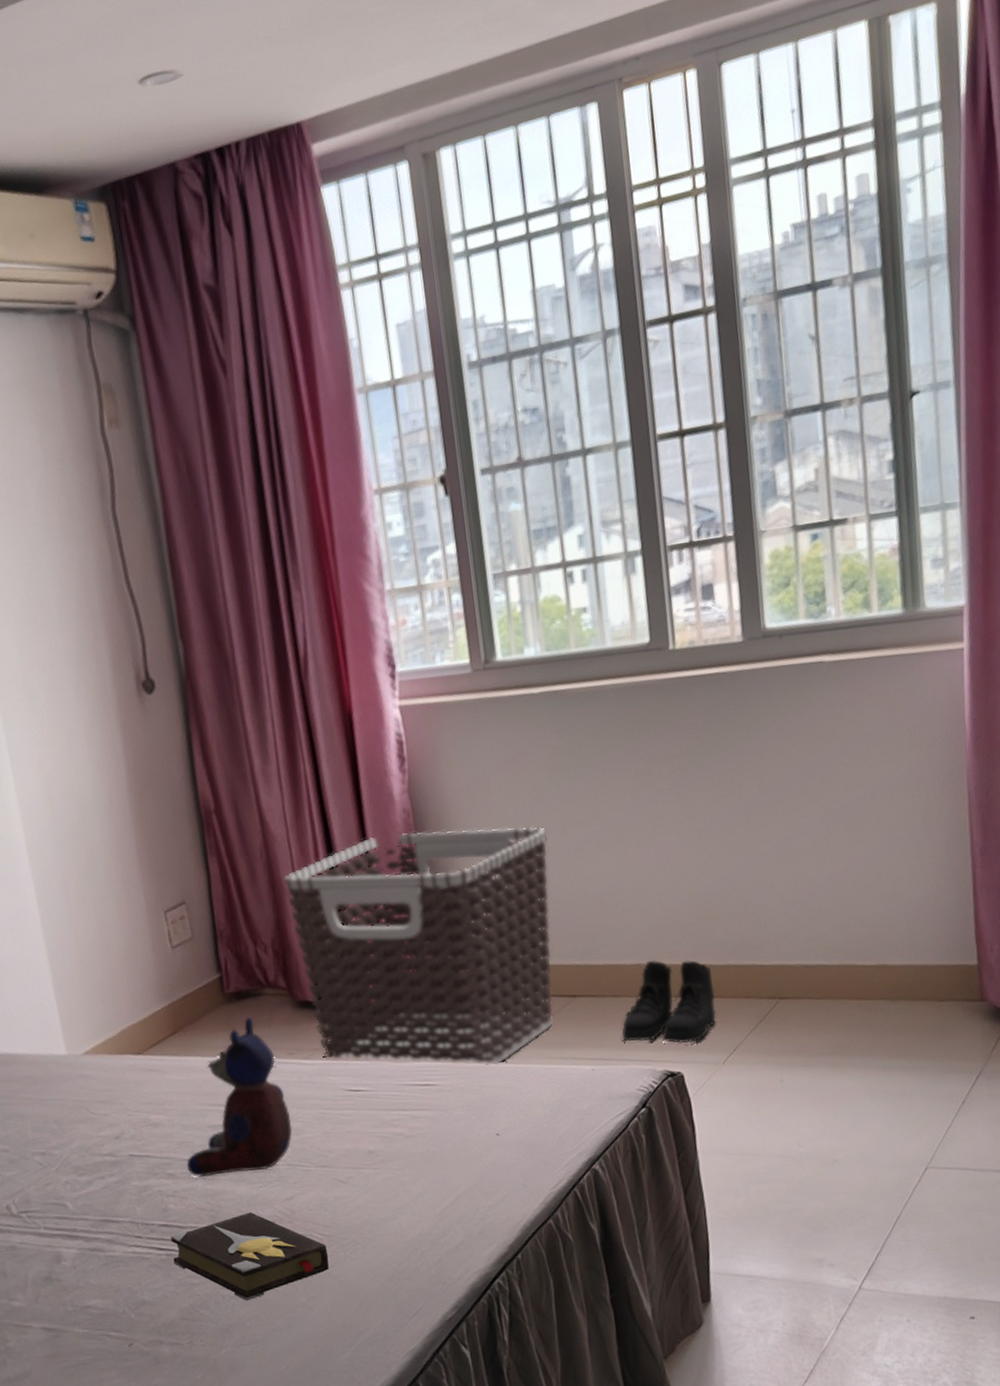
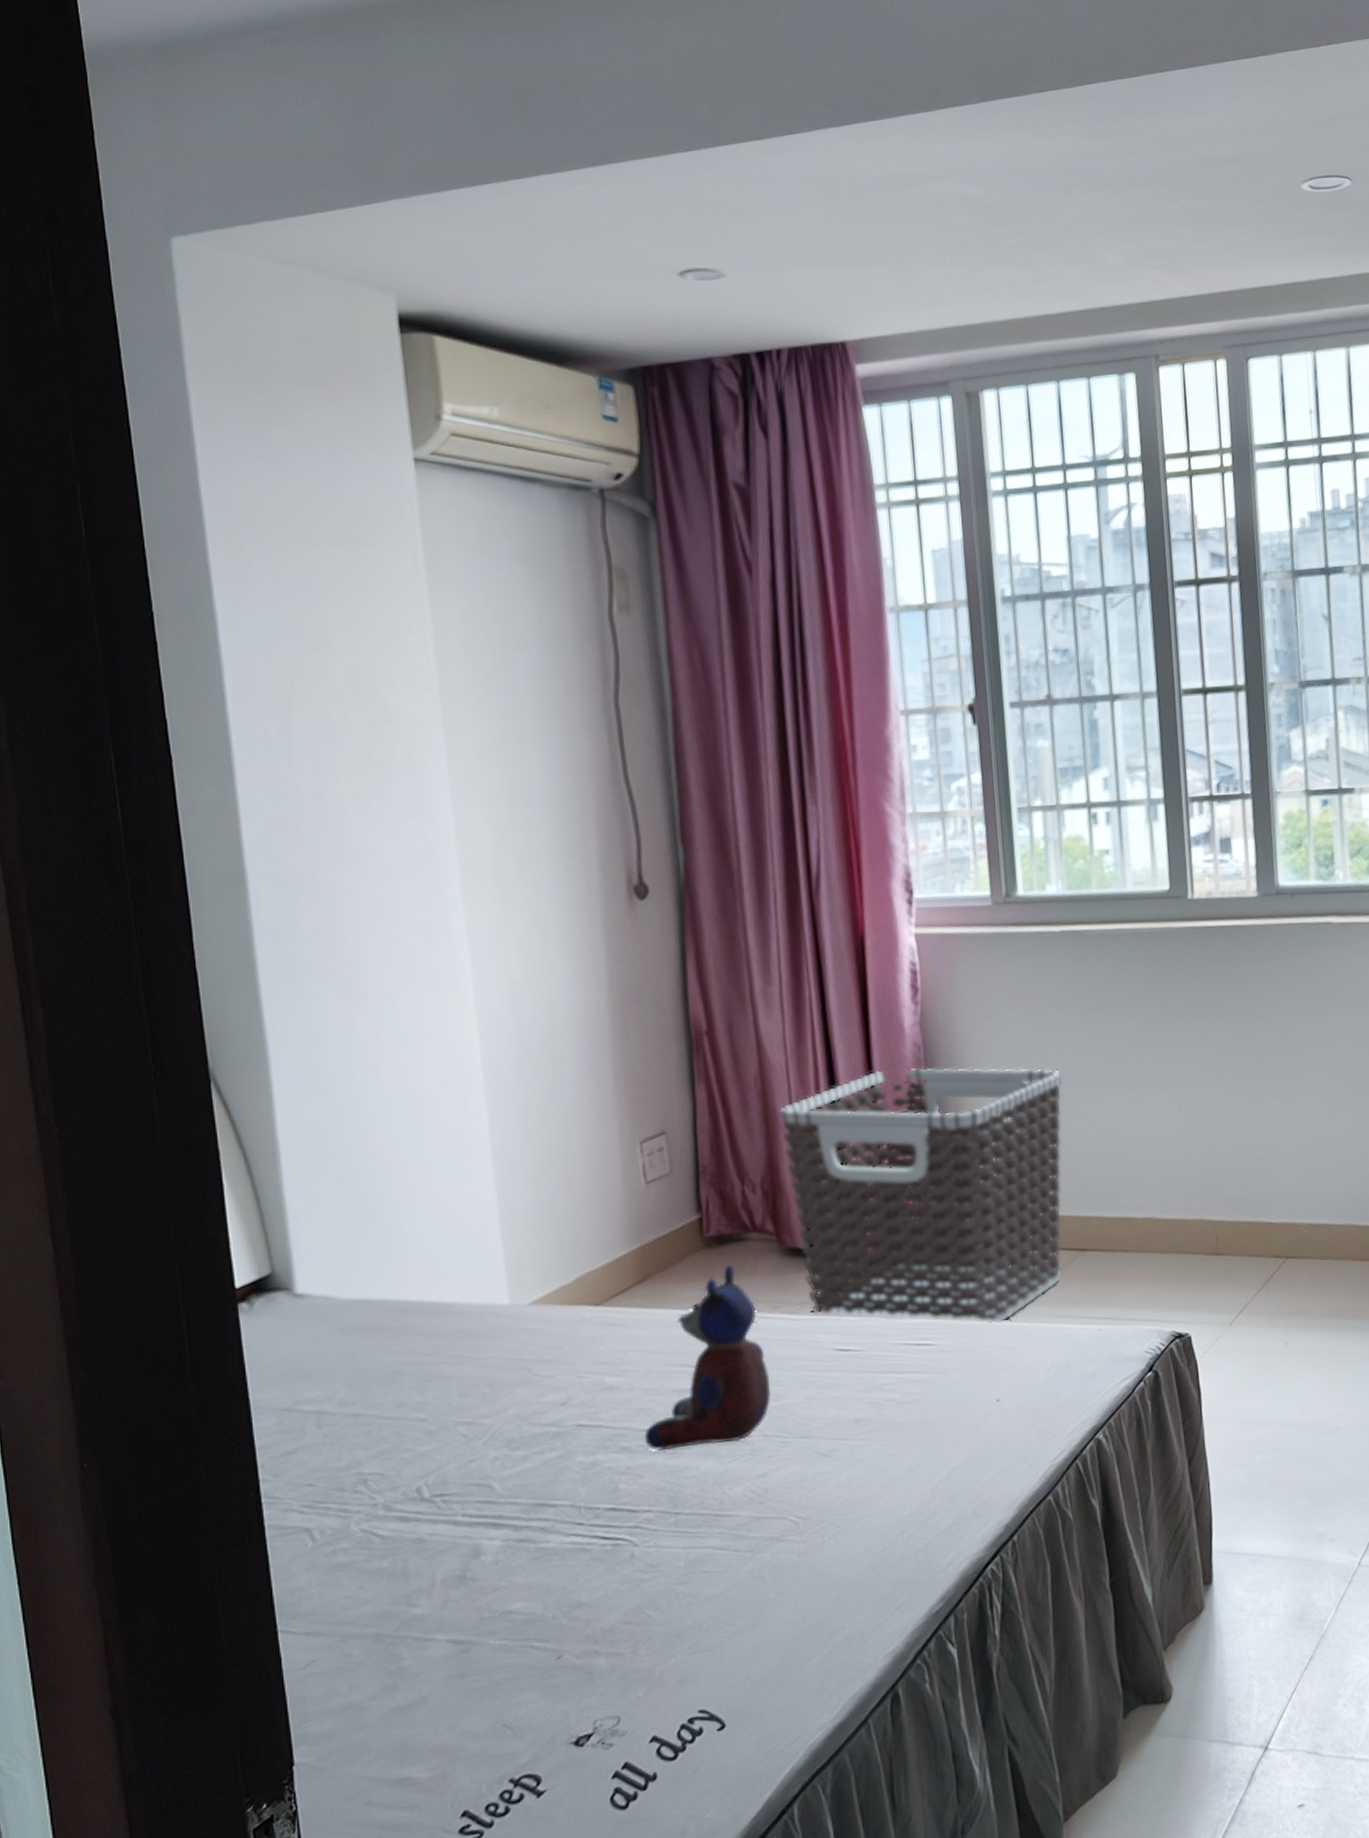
hardback book: present [170,1212,329,1301] -> none [619,1492,804,1599]
boots: present [622,960,717,1043] -> none [1130,1213,1225,1303]

